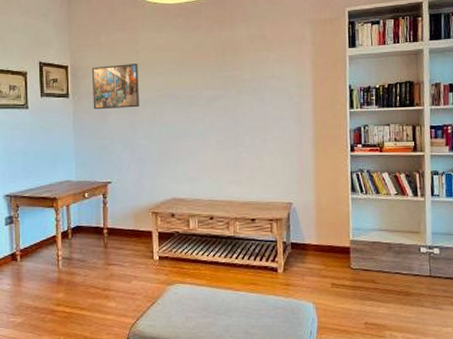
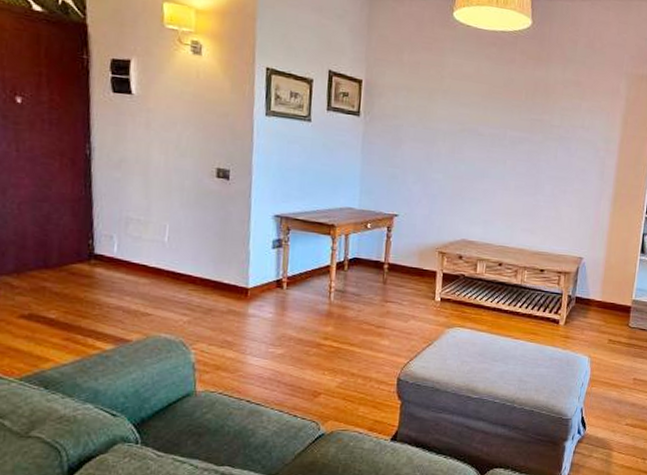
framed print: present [91,64,139,110] -> none [386,86,442,139]

